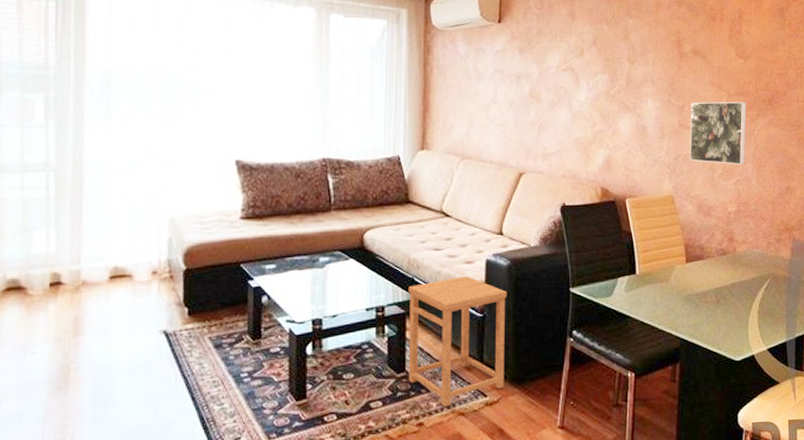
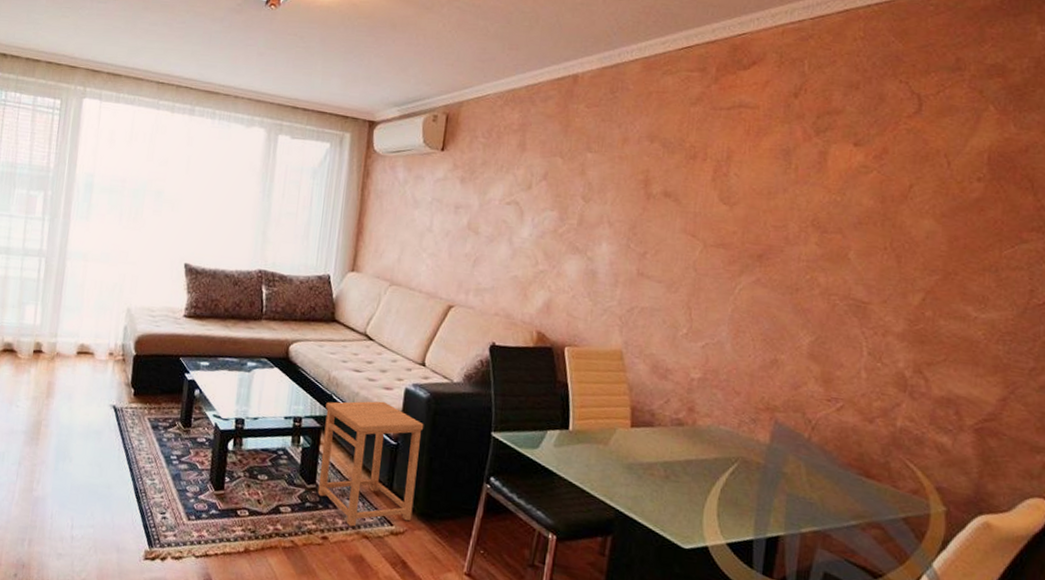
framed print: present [690,101,747,166] -> none [647,250,727,328]

